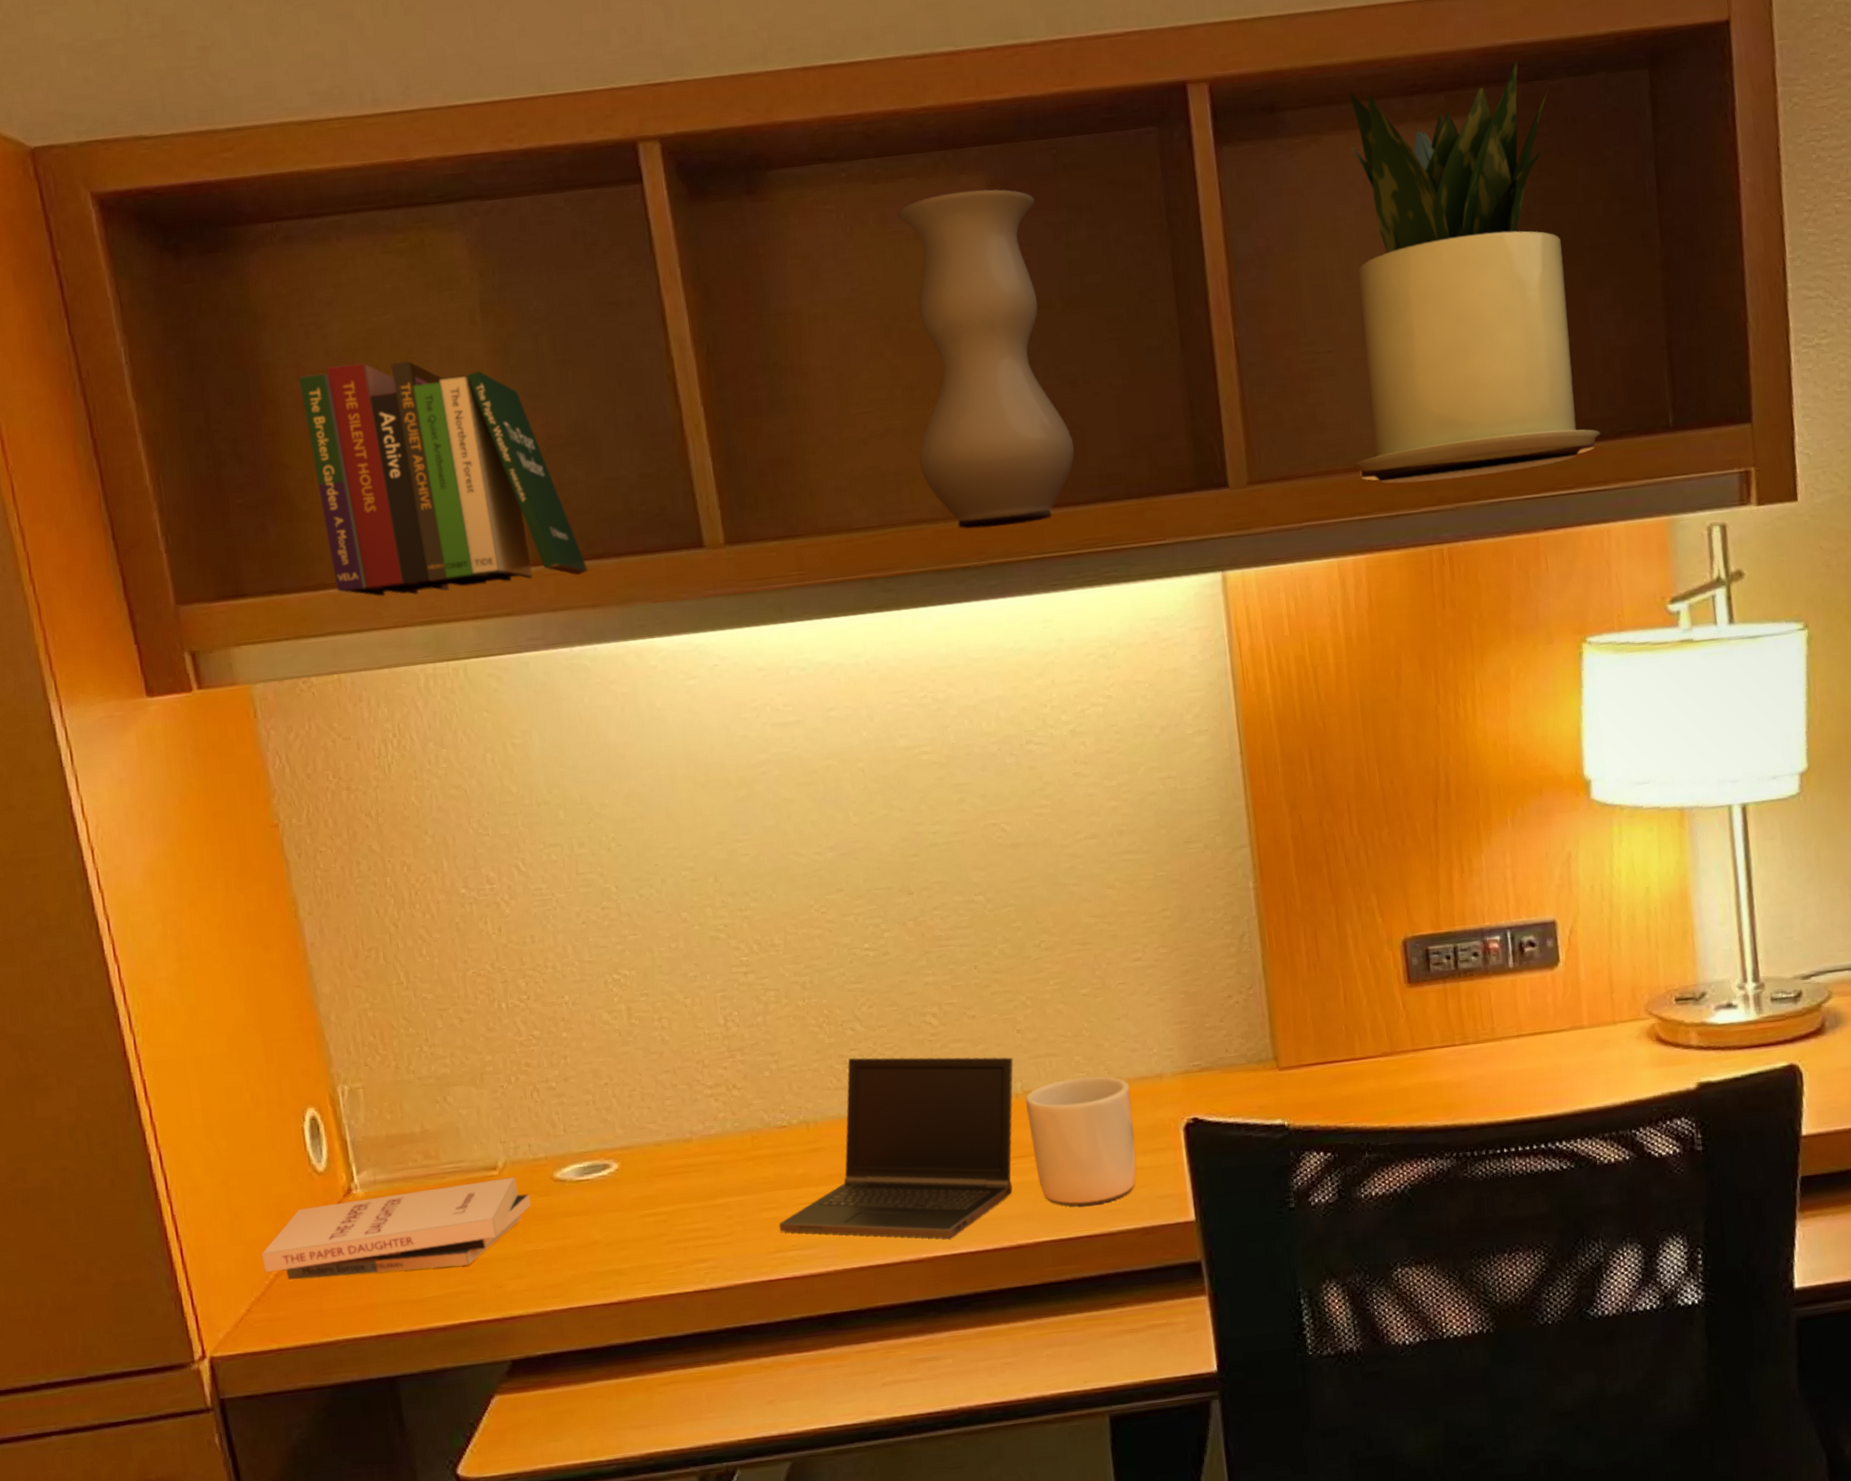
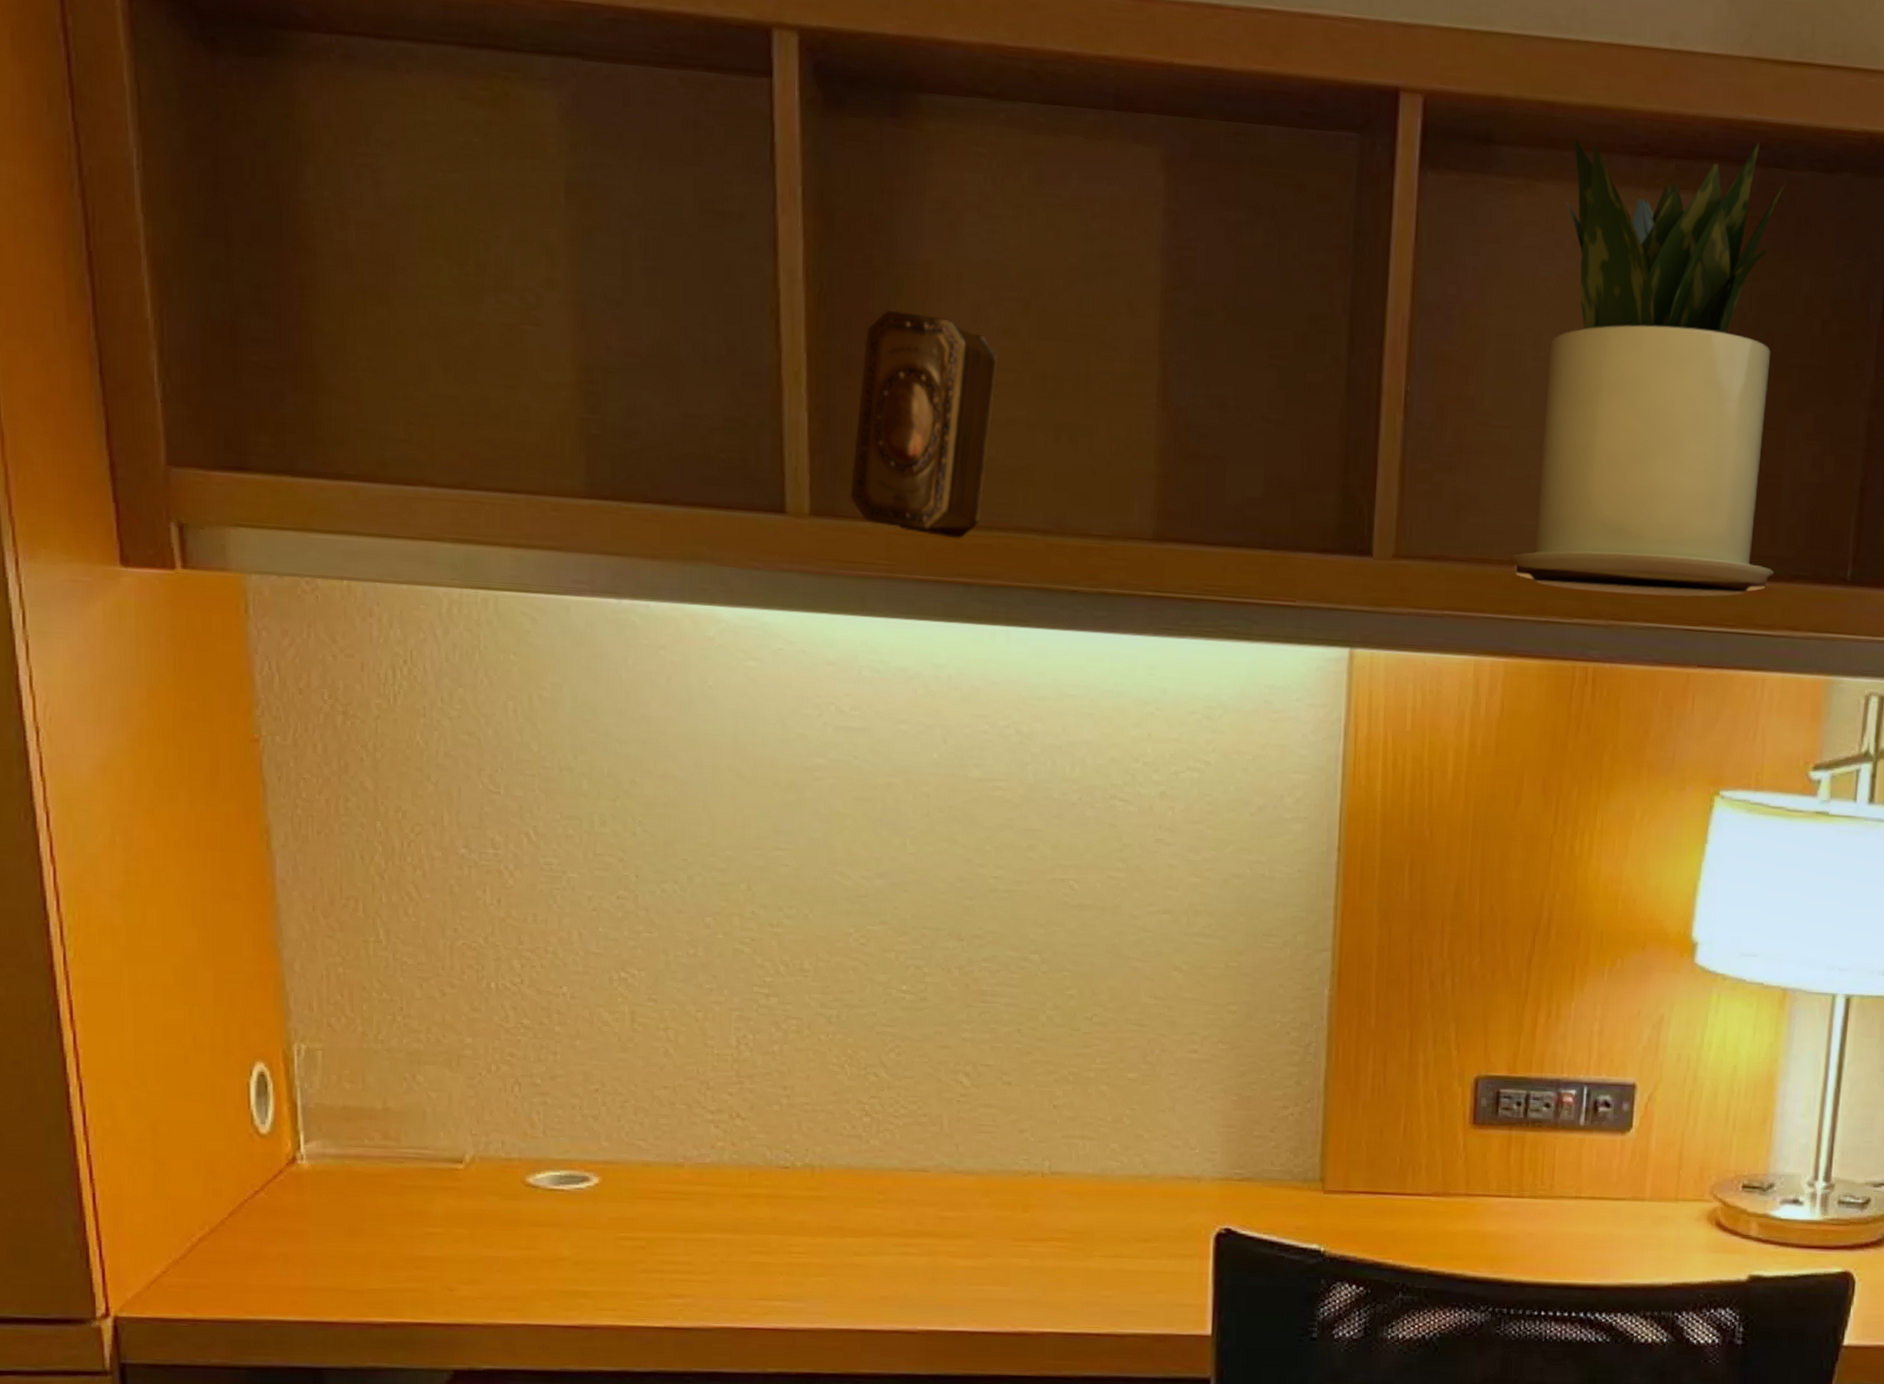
books: present [261,1177,532,1280] -> none [185,1170,497,1261]
books: present [299,360,589,597] -> none [341,220,652,519]
decorative box: none [752,353,875,543] -> present [850,309,1000,539]
laptop computer: present [778,1057,1014,1239] -> none [766,1105,1045,1313]
vase: present [897,189,1075,529] -> none [1039,162,1213,555]
mug: present [1025,1076,1137,1206] -> none [1050,1166,1164,1302]

